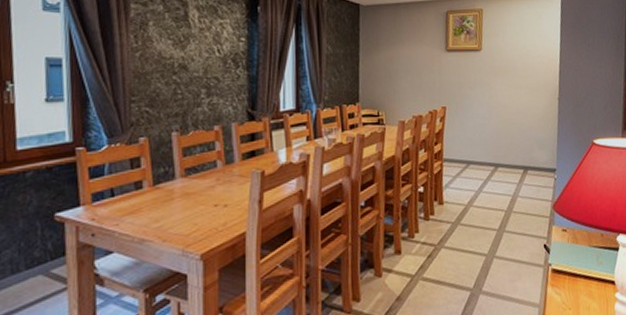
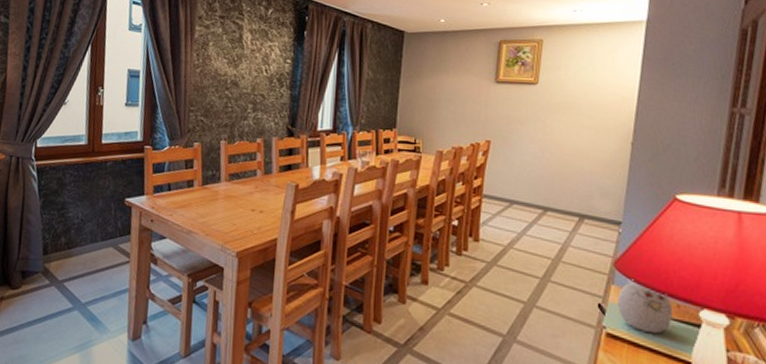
decorative egg: none [557,218,599,263] -> present [616,279,673,334]

